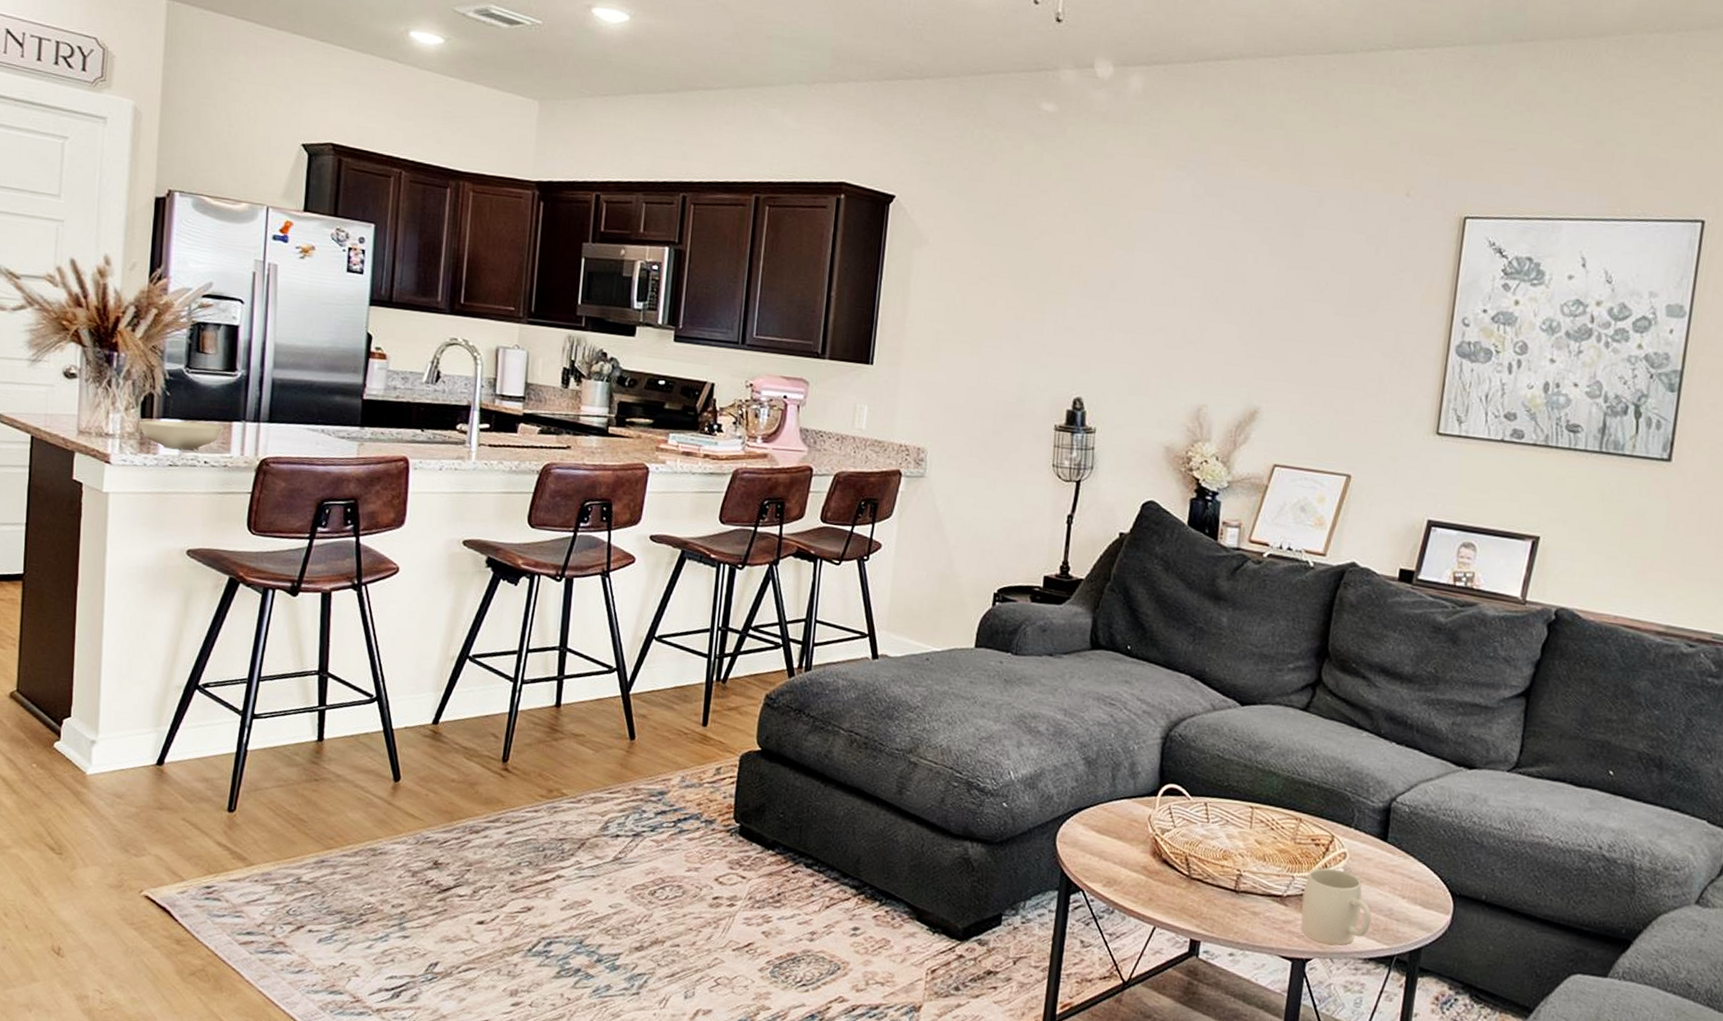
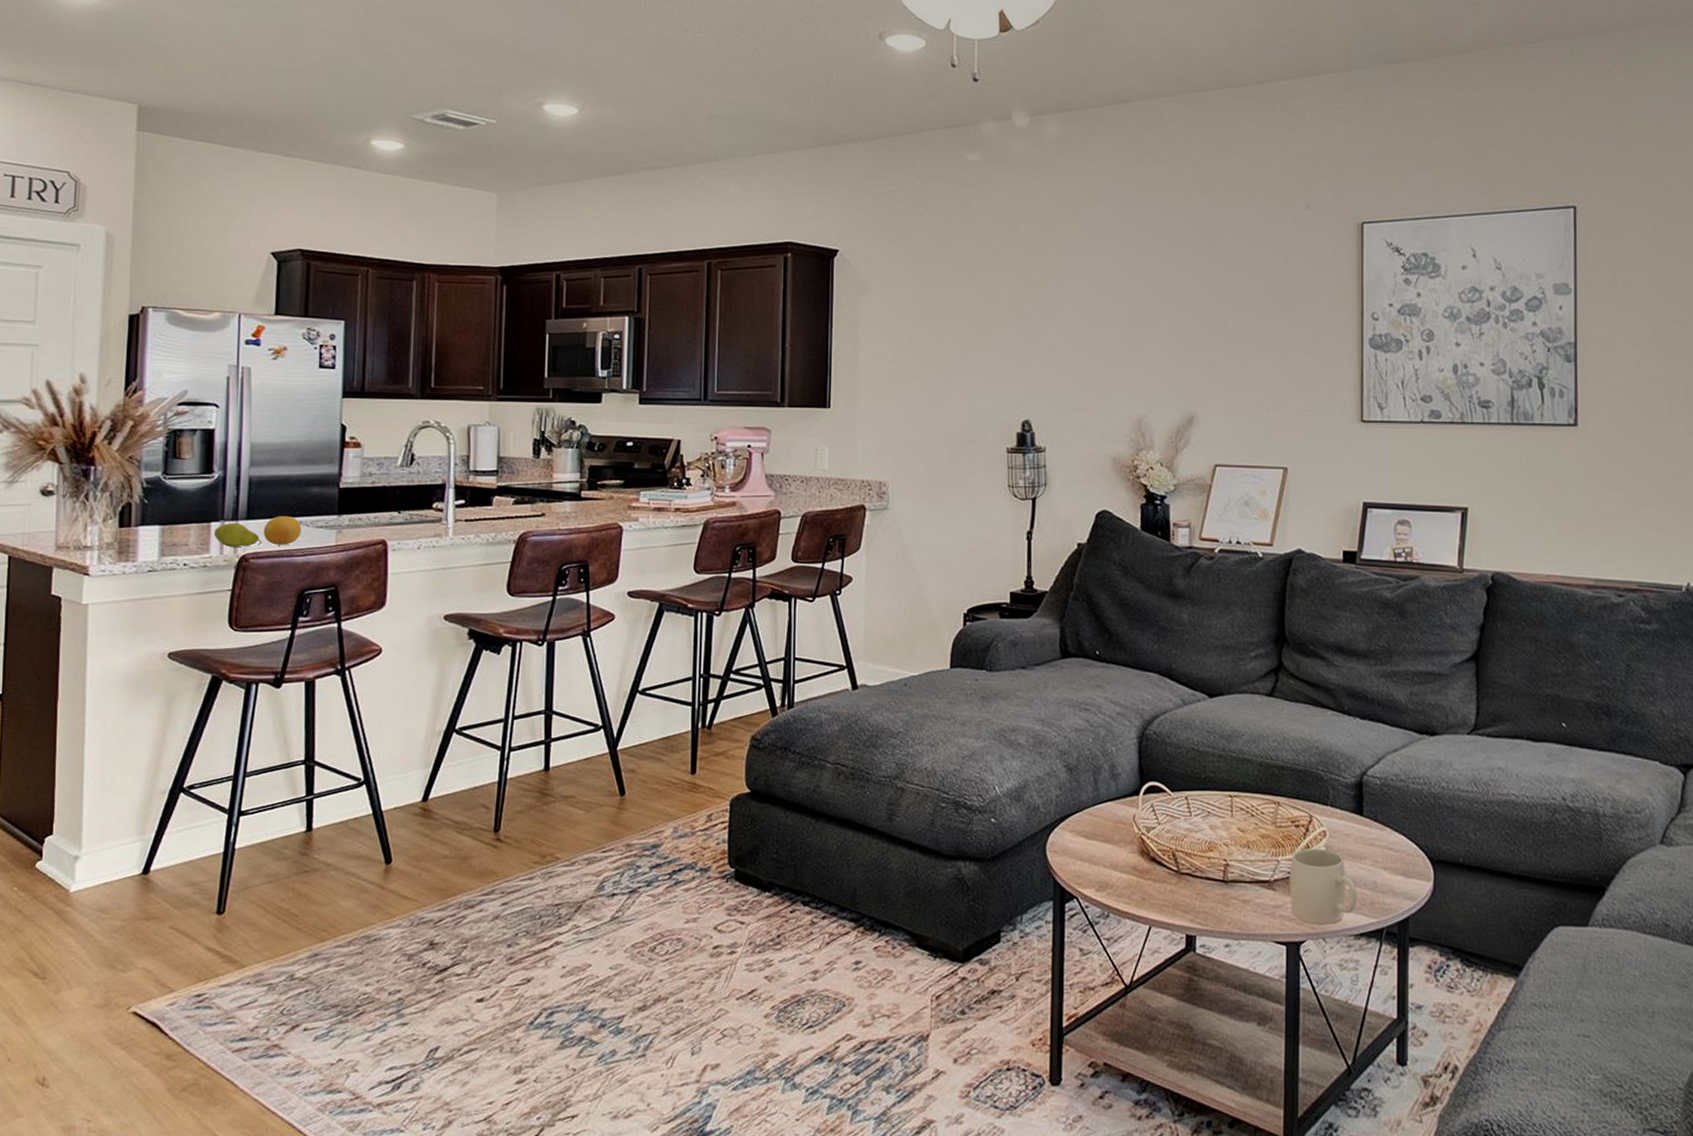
bowl: present [139,420,224,450] -> none [117,526,202,555]
fruit: none [236,424,283,451] -> present [215,522,262,548]
fruit: none [285,422,323,453] -> present [264,516,302,545]

